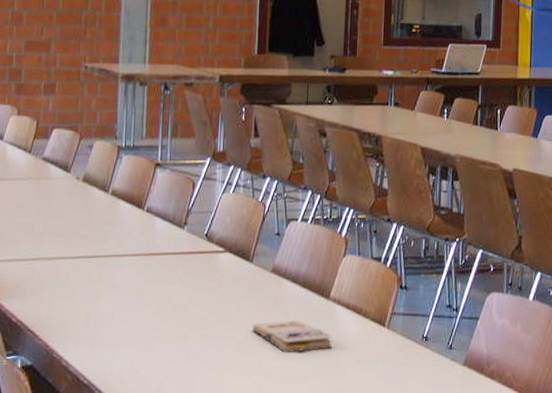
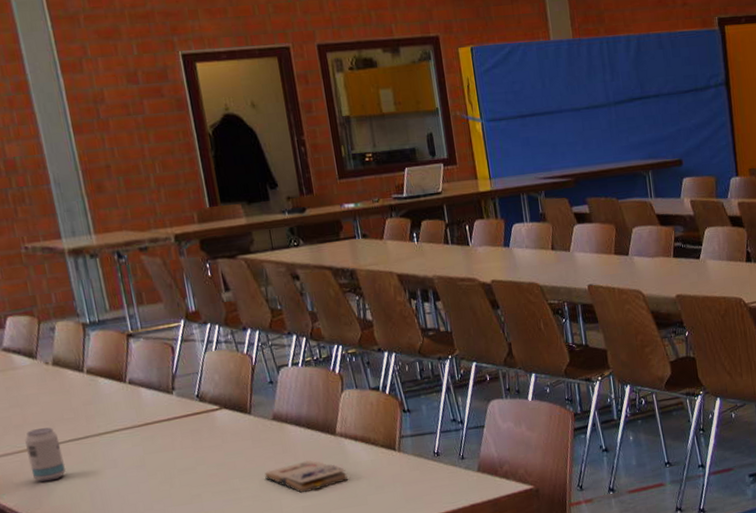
beverage can: none [39,240,71,294] -> present [25,427,66,483]

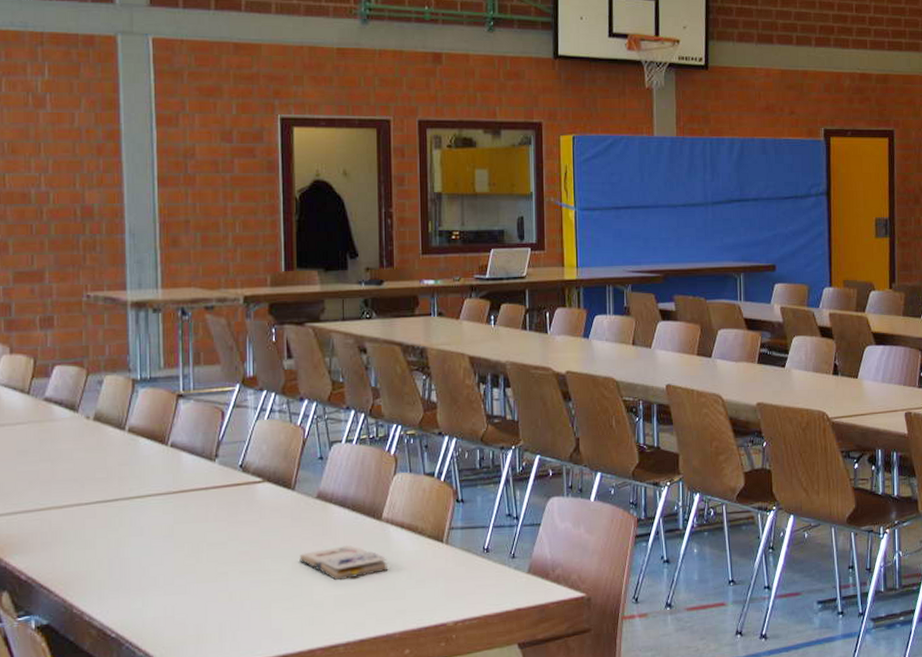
beverage can: present [25,427,66,483] -> none [48,486,88,545]

